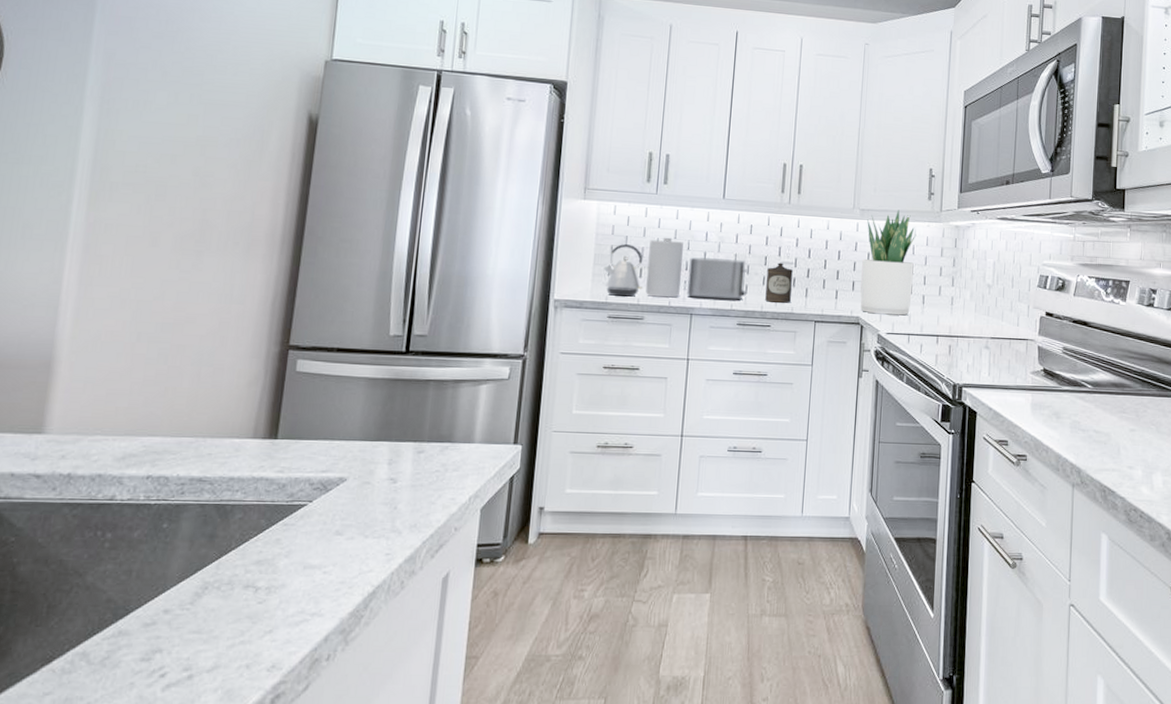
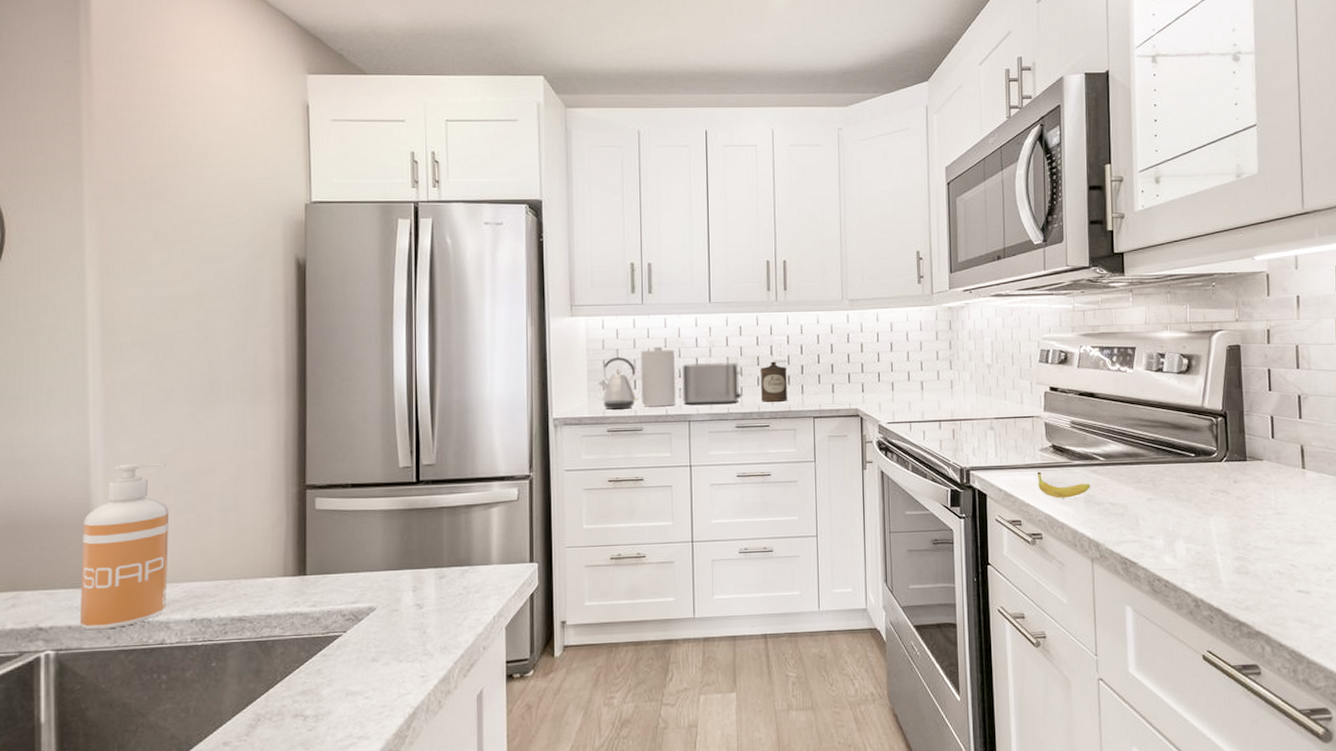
soap dispenser: none [23,307,143,480] -> present [79,462,169,630]
planter: present [860,209,917,316] -> none [856,296,910,405]
fruit: none [1026,394,1078,422] -> present [1037,471,1091,499]

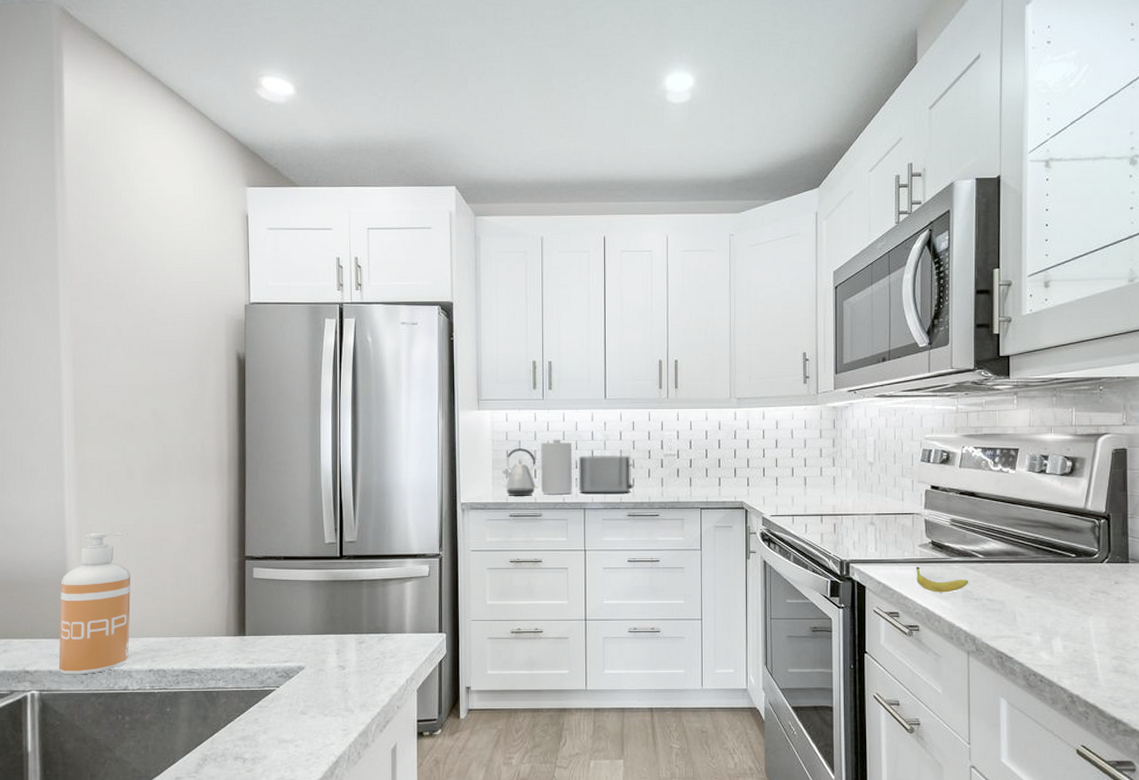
canister: present [761,361,787,402] -> none [652,455,676,493]

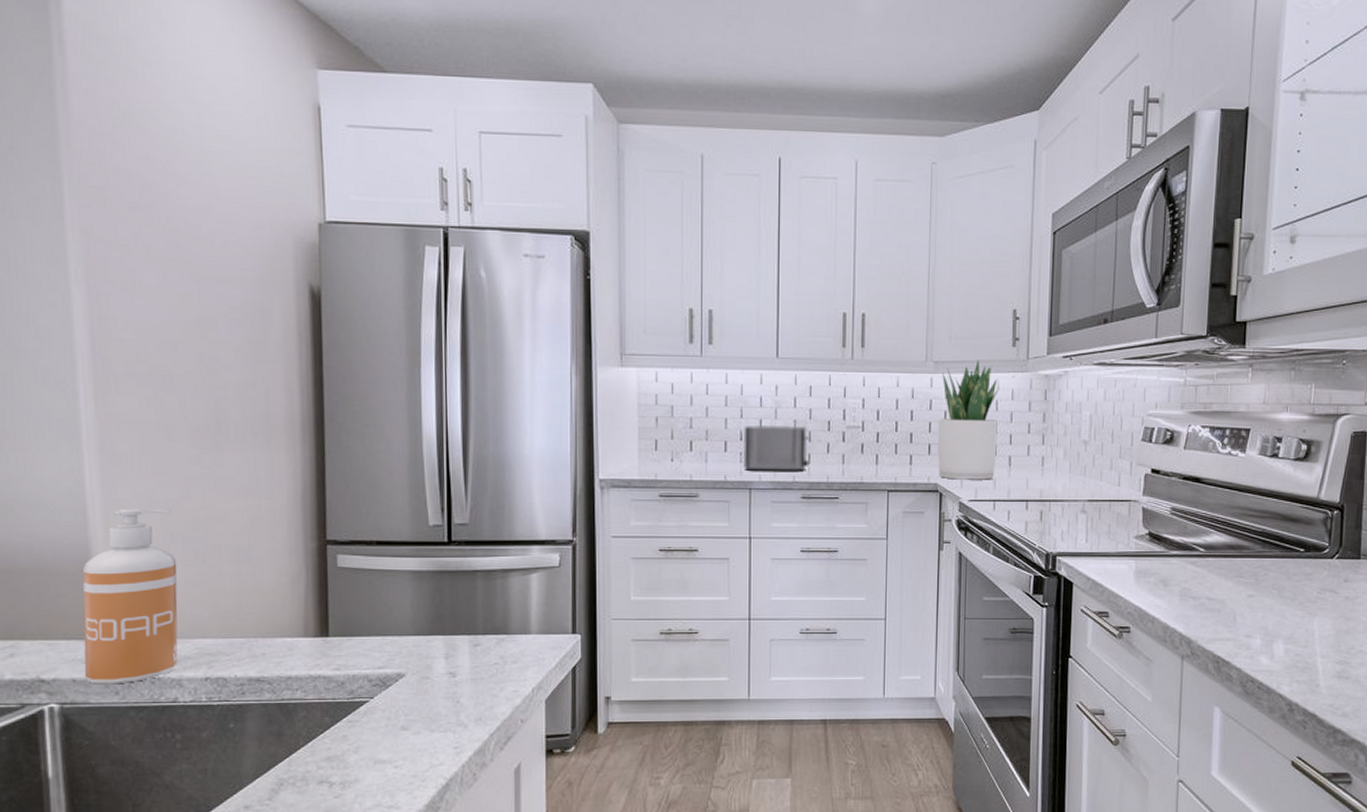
kettle: present [501,448,539,496] -> none [650,415,695,473]
paper towel holder: present [541,439,572,495] -> none [698,404,736,472]
planter: none [742,395,794,498] -> present [938,360,1000,480]
fruit: present [915,566,969,593] -> none [1129,560,1188,590]

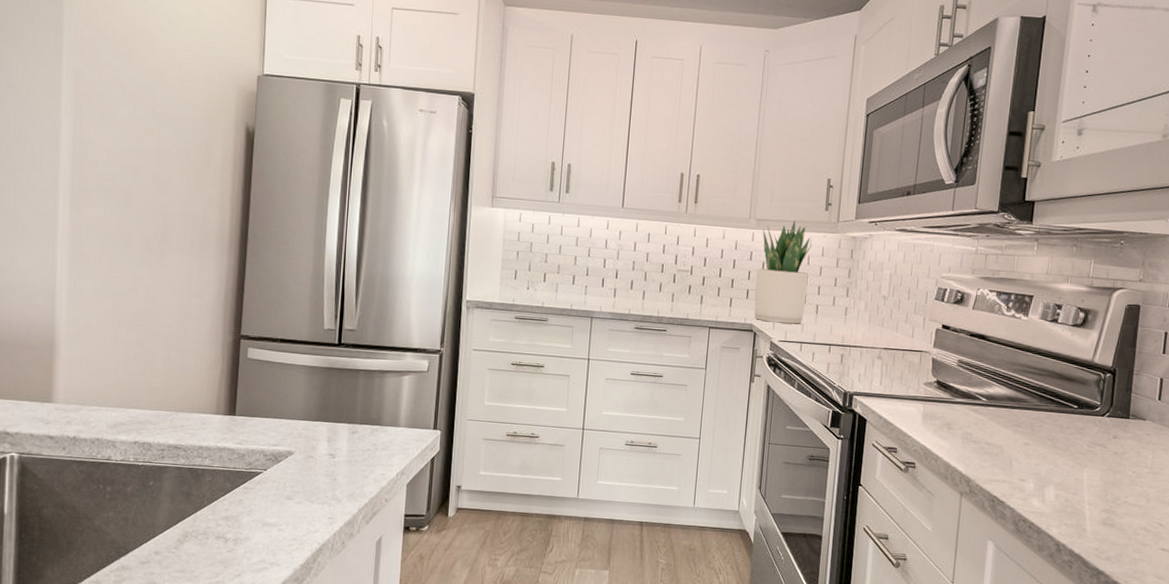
soap dispenser: present [82,508,178,684] -> none [40,297,121,441]
toaster: present [744,425,810,473] -> none [588,263,645,306]

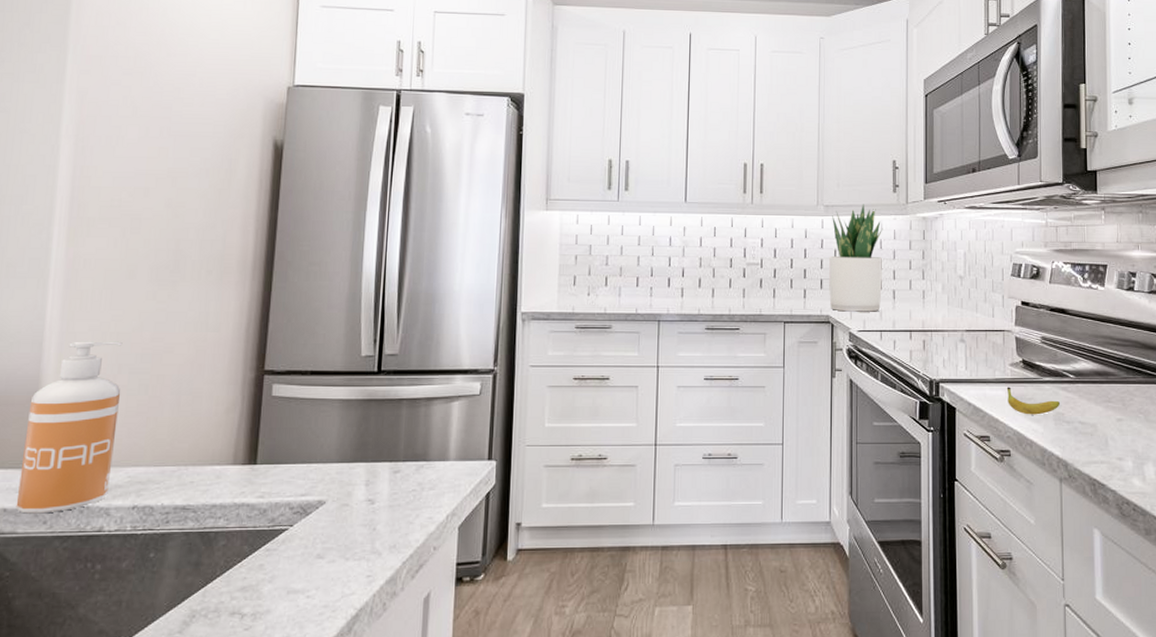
soap dispenser: none [40,297,121,441] -> present [15,341,123,514]
fruit: none [918,404,970,433] -> present [1006,387,1061,415]

